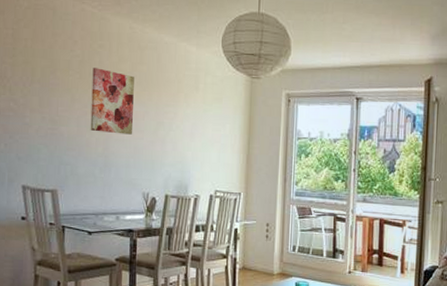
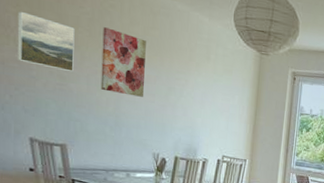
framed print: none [12,61,66,116] -> present [17,11,75,73]

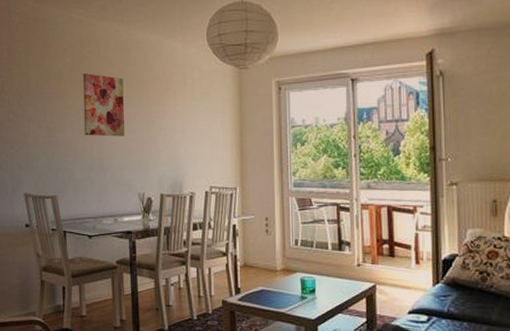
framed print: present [17,11,75,73] -> none [10,74,59,123]

